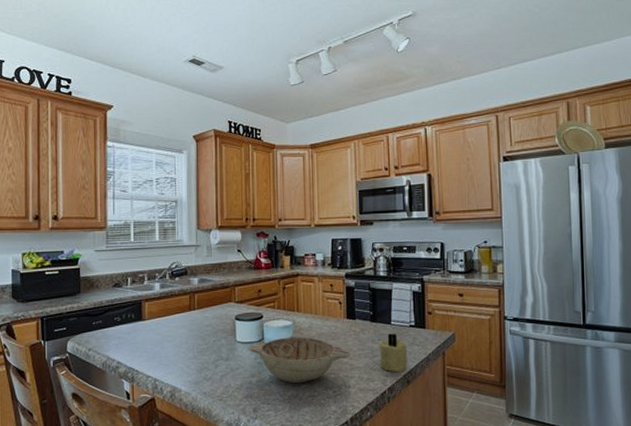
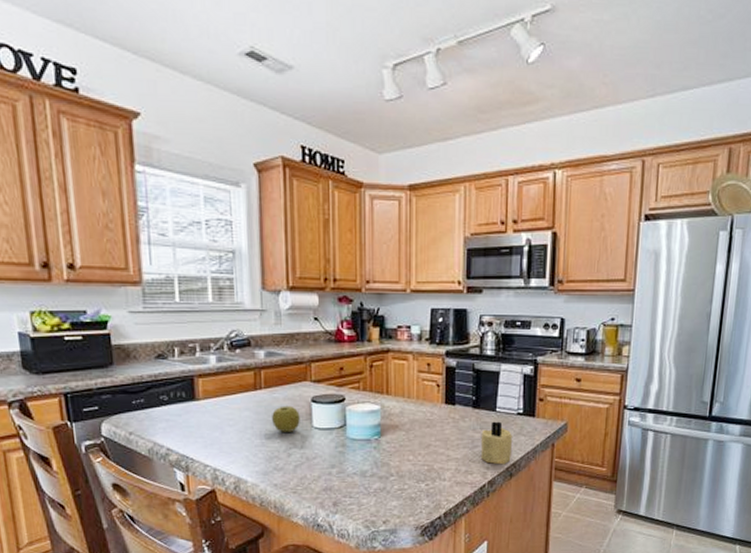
apple: none [203,323,226,346] -> present [272,406,300,432]
decorative bowl: present [247,337,350,384] -> none [326,423,447,476]

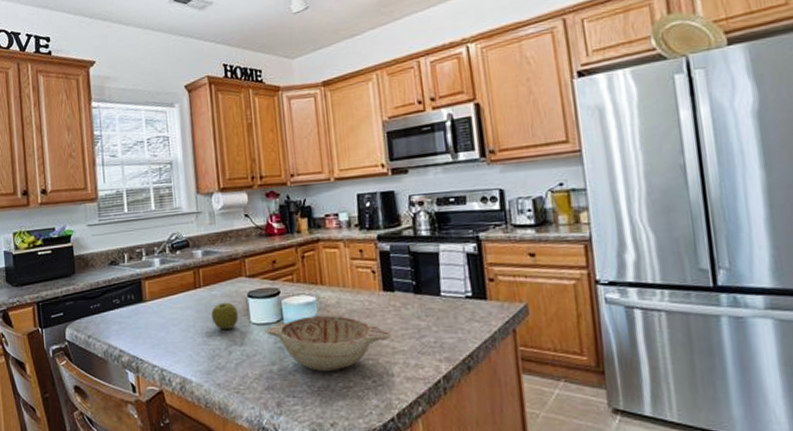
decorative bowl: none [326,423,447,476] -> present [264,315,391,372]
candle: present [480,421,512,465] -> none [427,307,467,357]

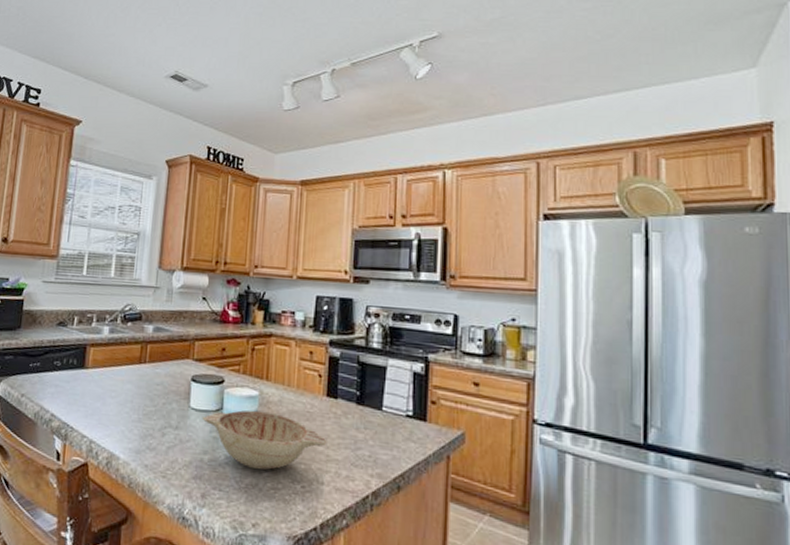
apple: present [211,302,238,329] -> none [151,382,179,410]

